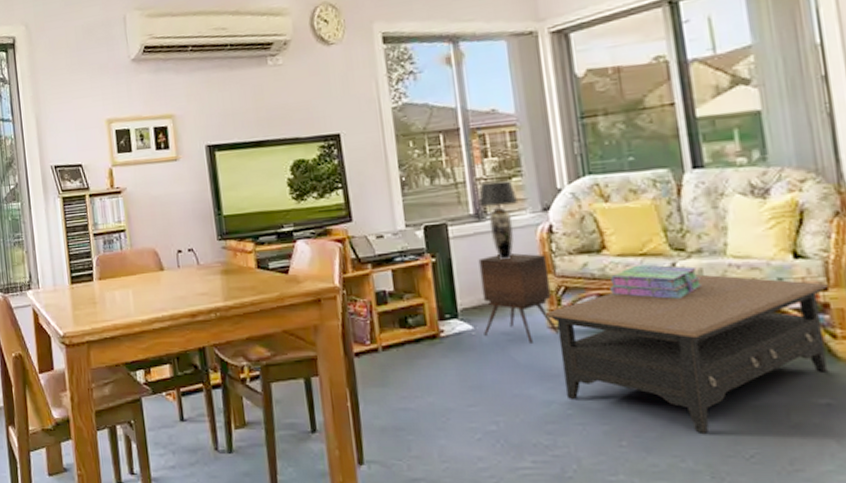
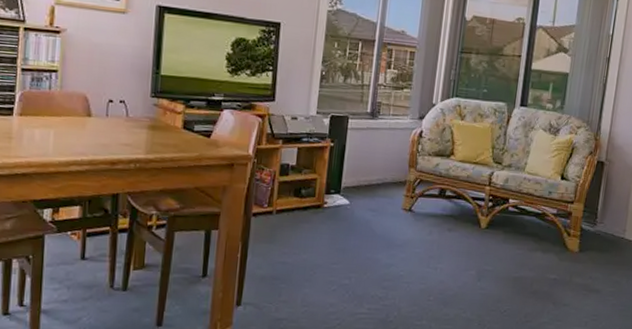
table lamp: present [478,179,519,259] -> none [375,88,404,152]
side table: present [478,253,560,343] -> none [356,147,414,220]
coffee table: present [545,274,829,433] -> none [402,182,574,294]
stack of books: present [610,264,701,300] -> none [449,170,506,199]

